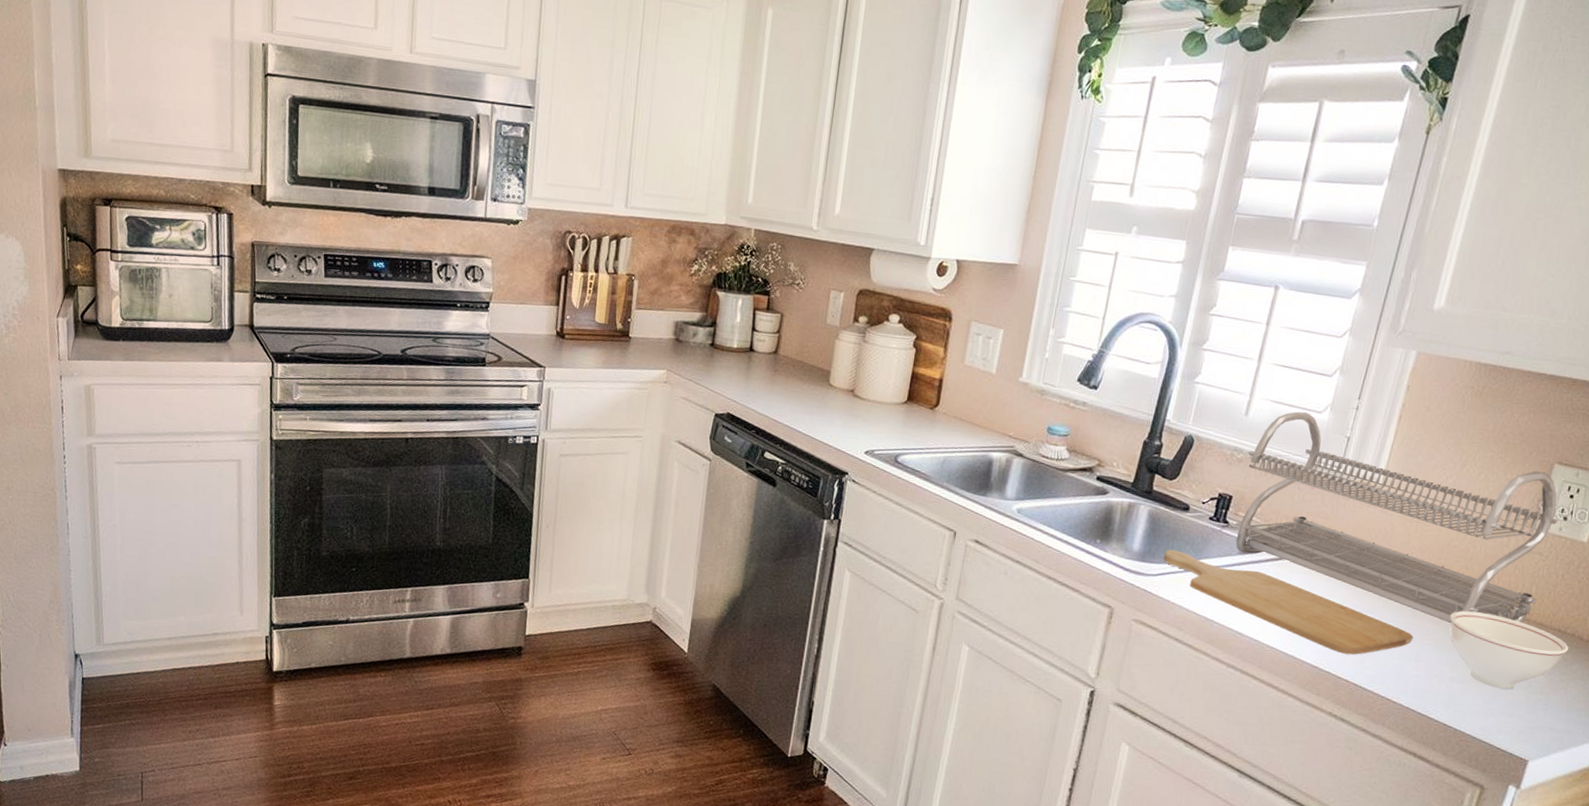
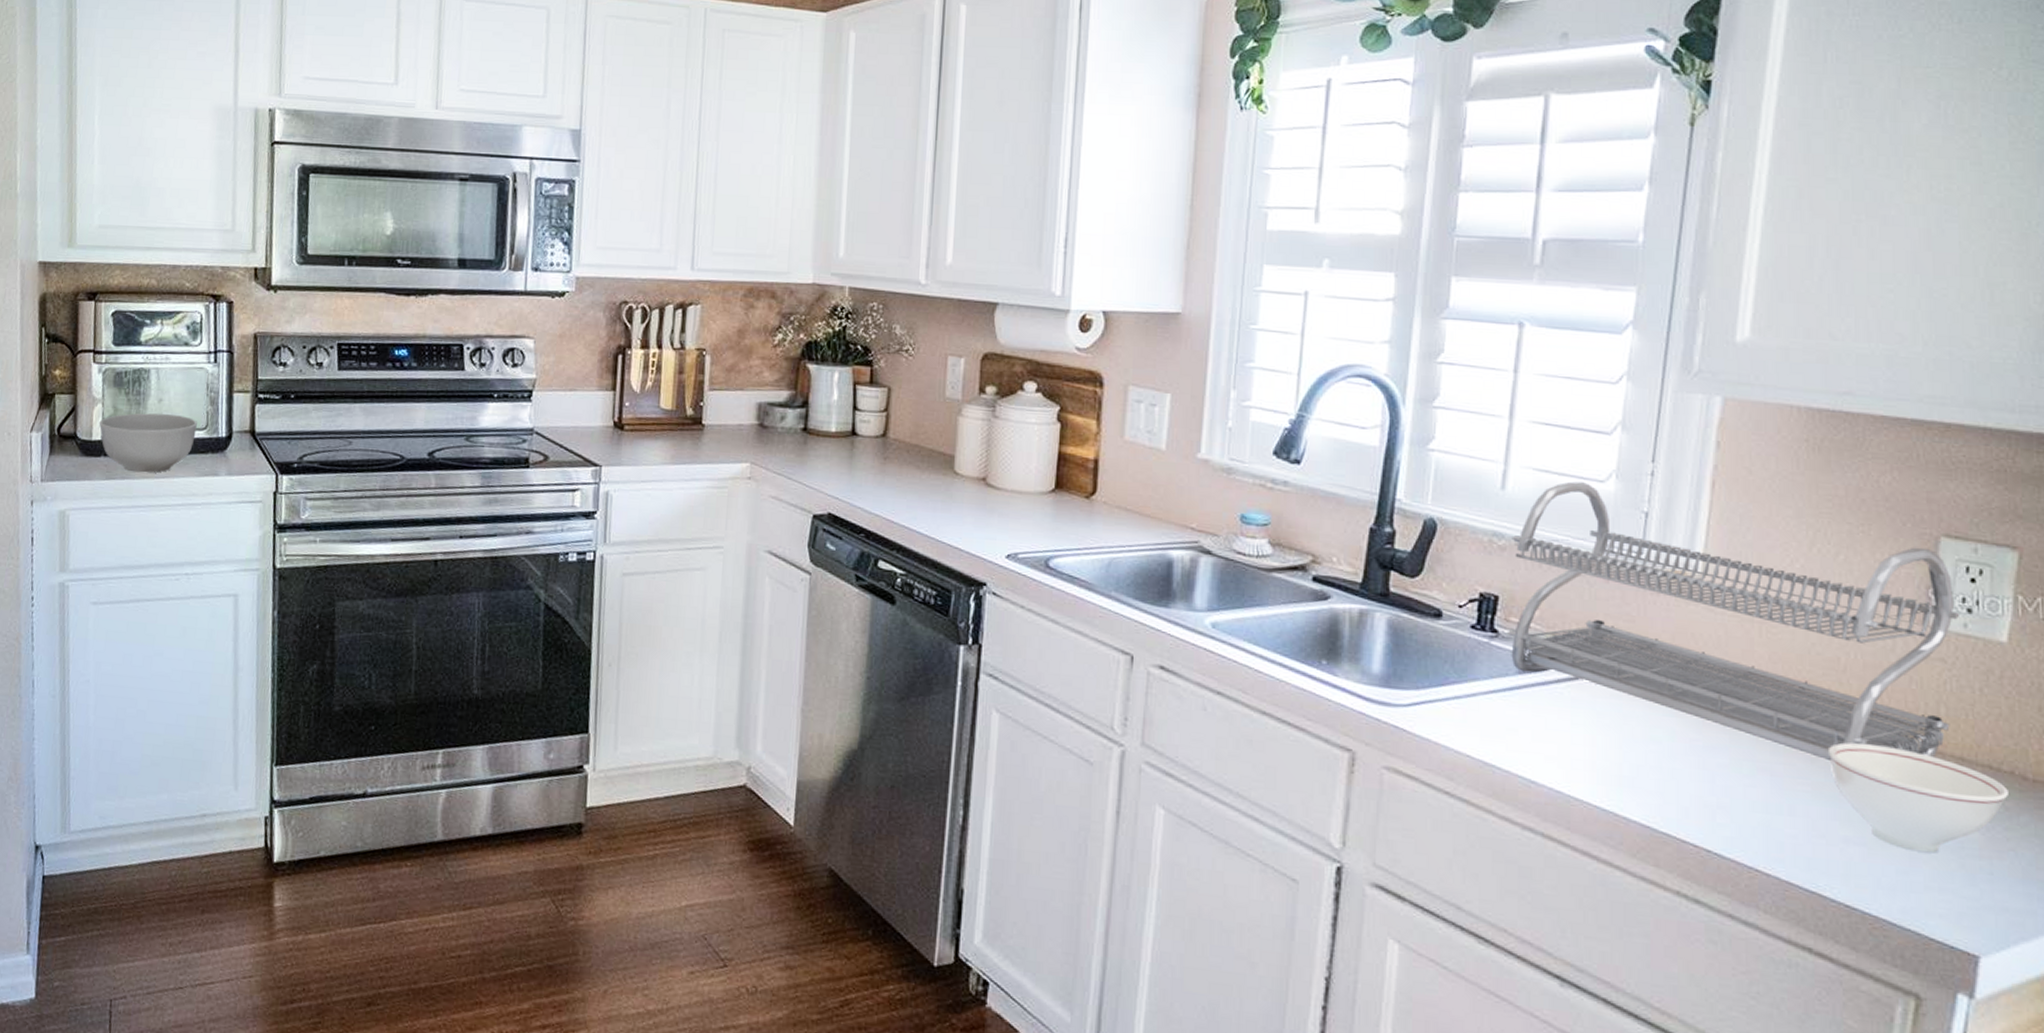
bowl: none [117,305,203,357] -> present [99,413,197,473]
chopping board: present [1163,549,1413,655] -> none [1415,670,1780,809]

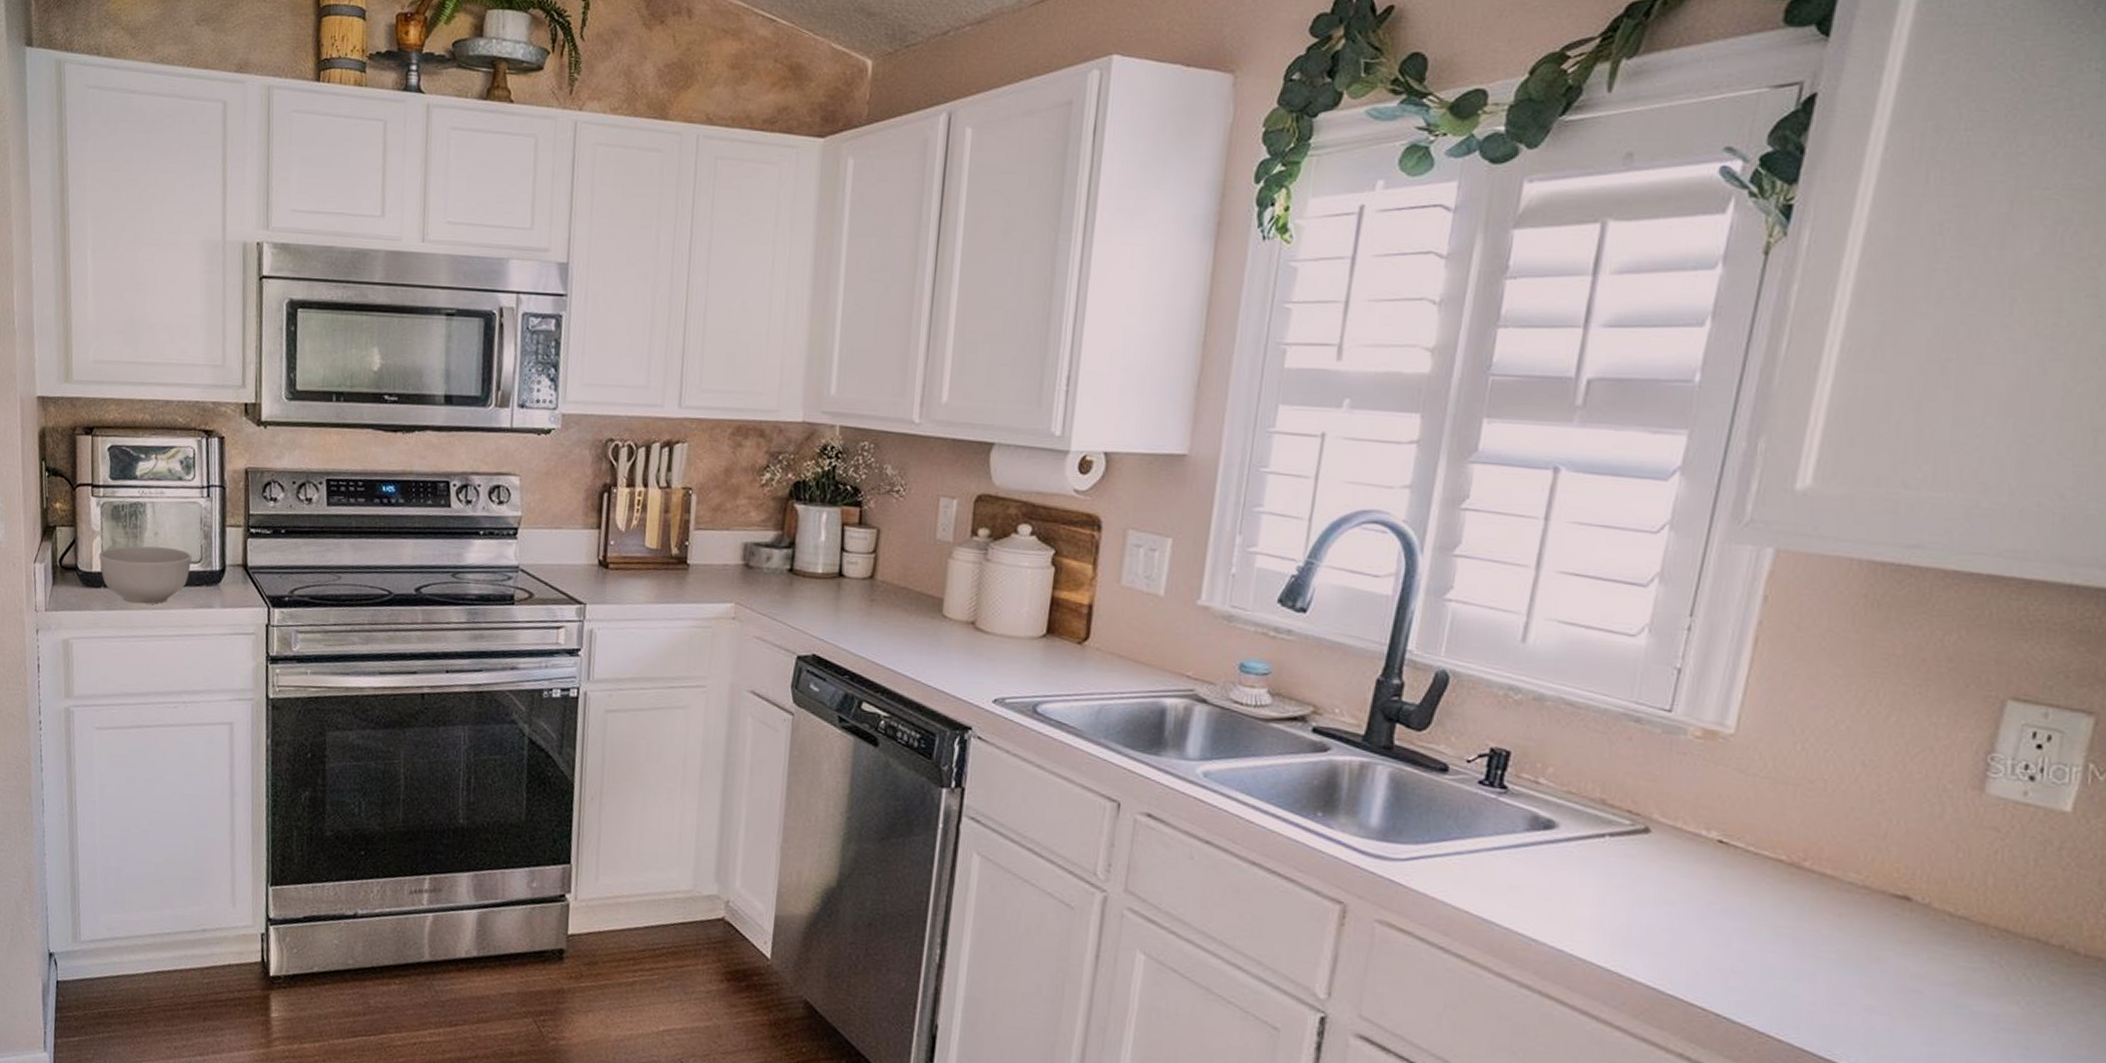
dish rack: present [1506,481,1961,762] -> none [1516,635,2021,930]
bowl: present [1827,742,2010,854] -> none [1857,910,2057,1026]

